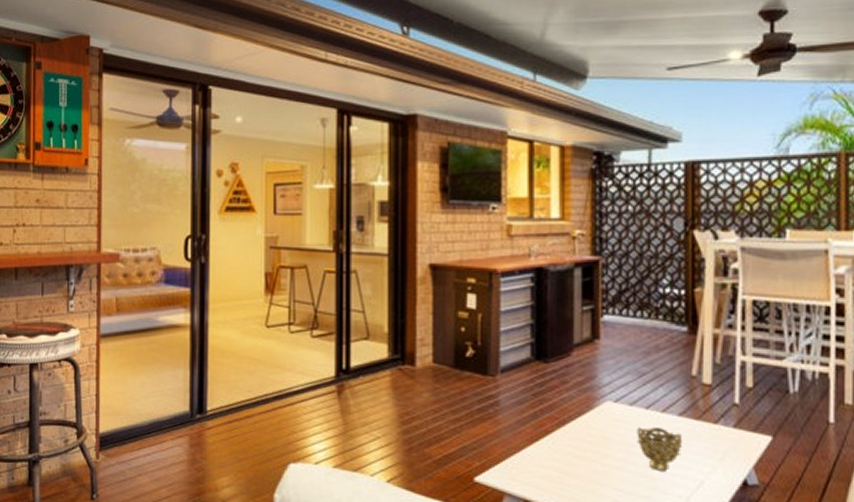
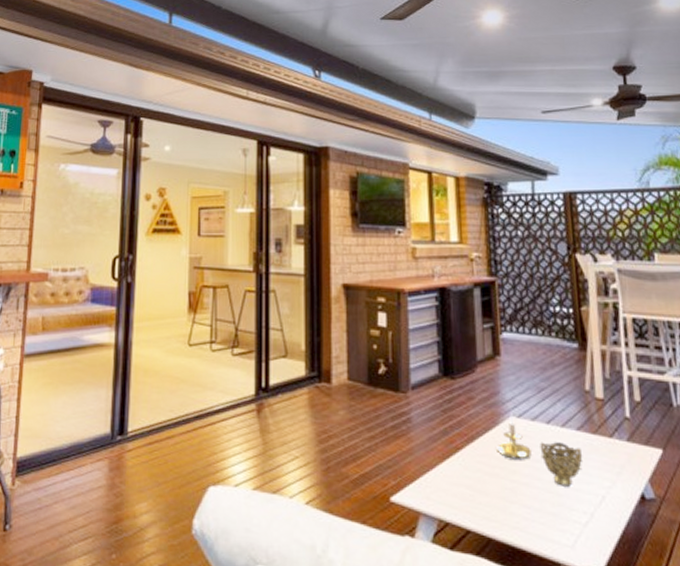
candle holder: none [589,398,627,444] -> present [496,413,531,460]

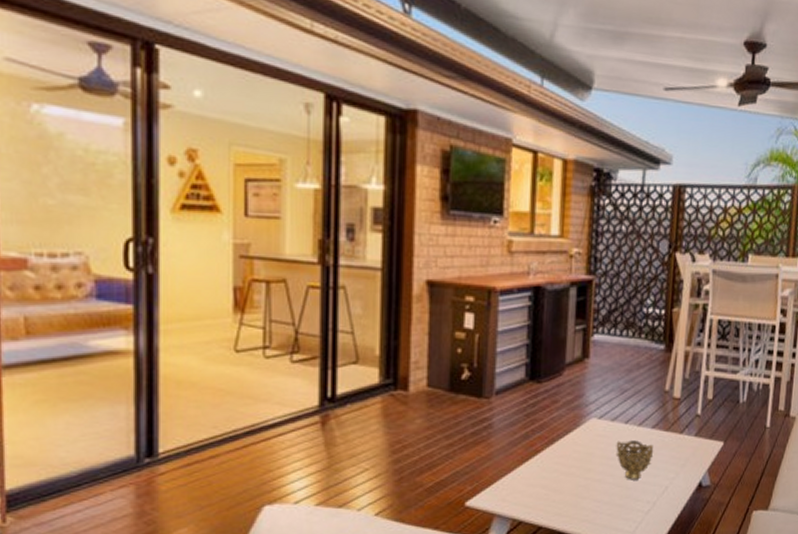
candle holder: present [496,413,531,460] -> none [575,415,608,458]

